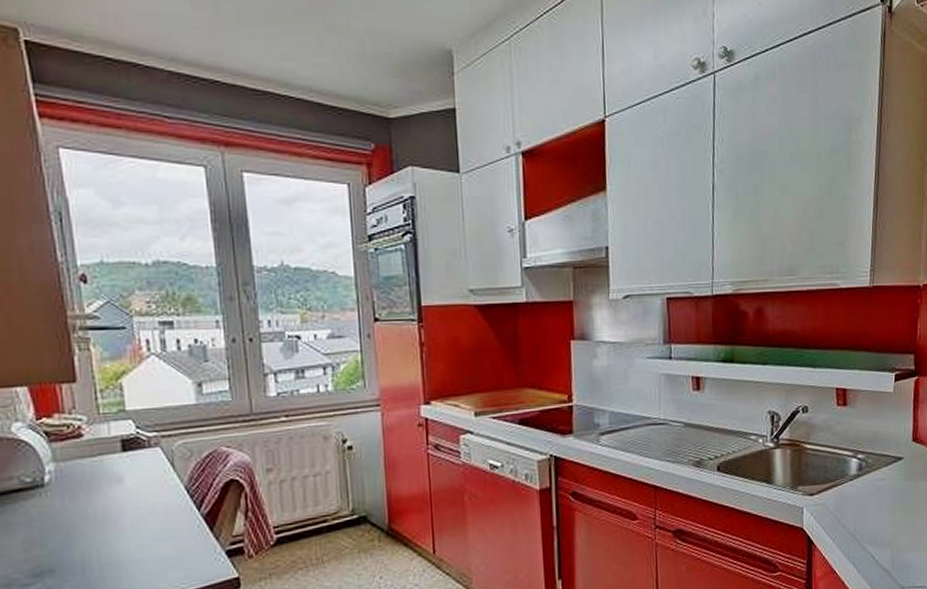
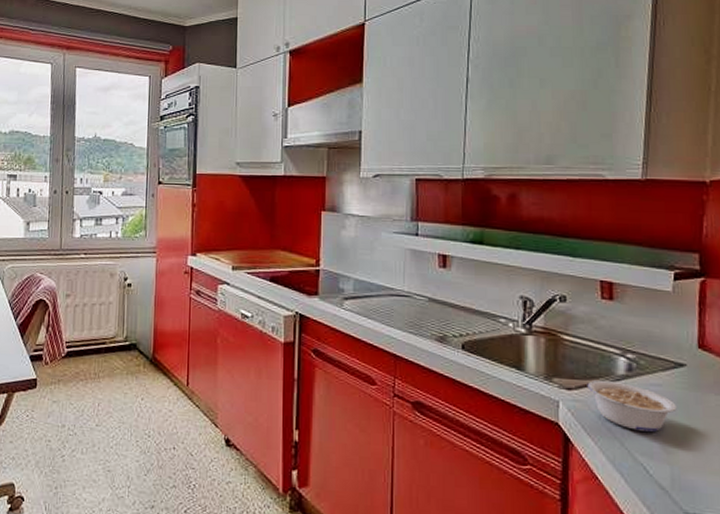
legume: none [826,481,896,524] -> present [587,379,677,433]

